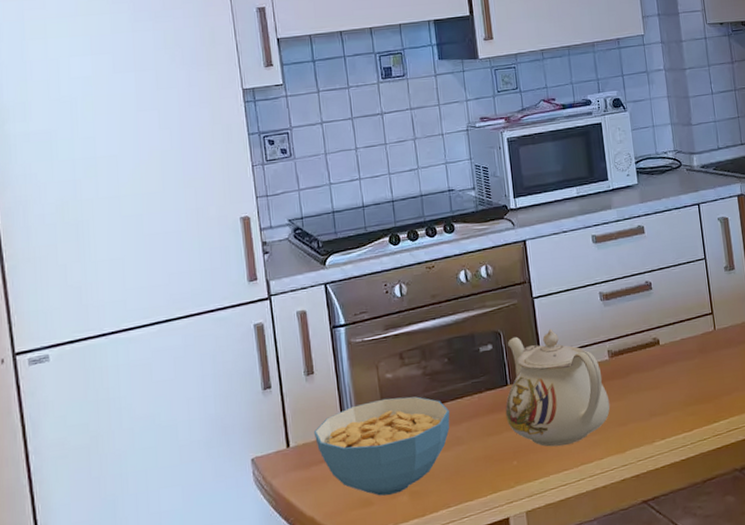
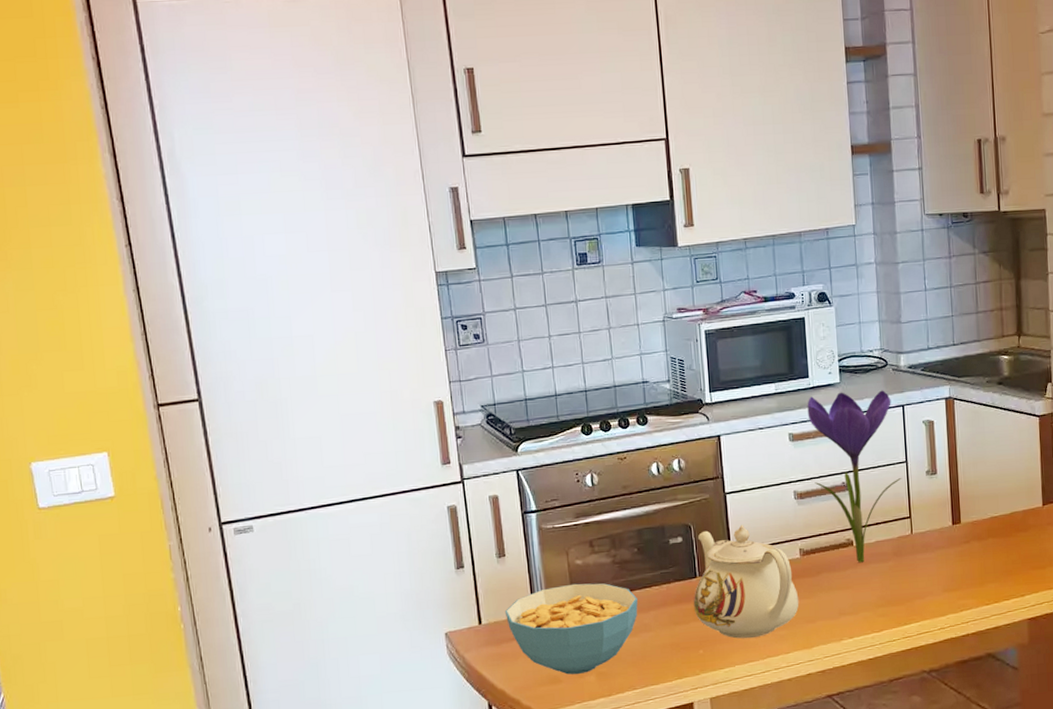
flower: none [608,190,702,362] -> present [807,390,902,563]

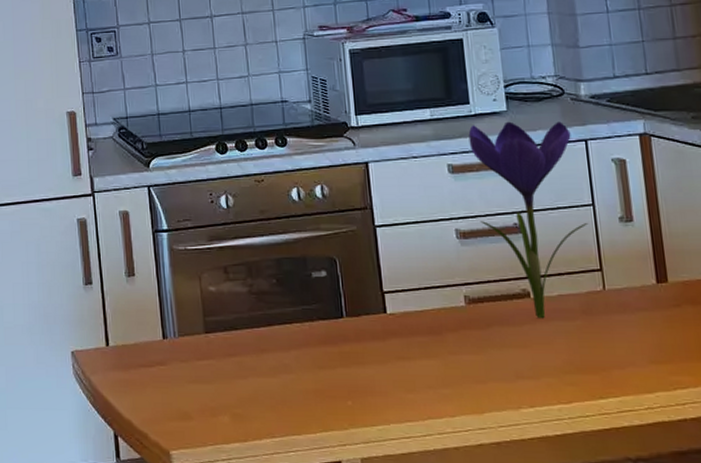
cereal bowl: present [504,583,638,675] -> none [133,312,277,413]
teapot: present [693,525,799,639] -> none [339,263,466,394]

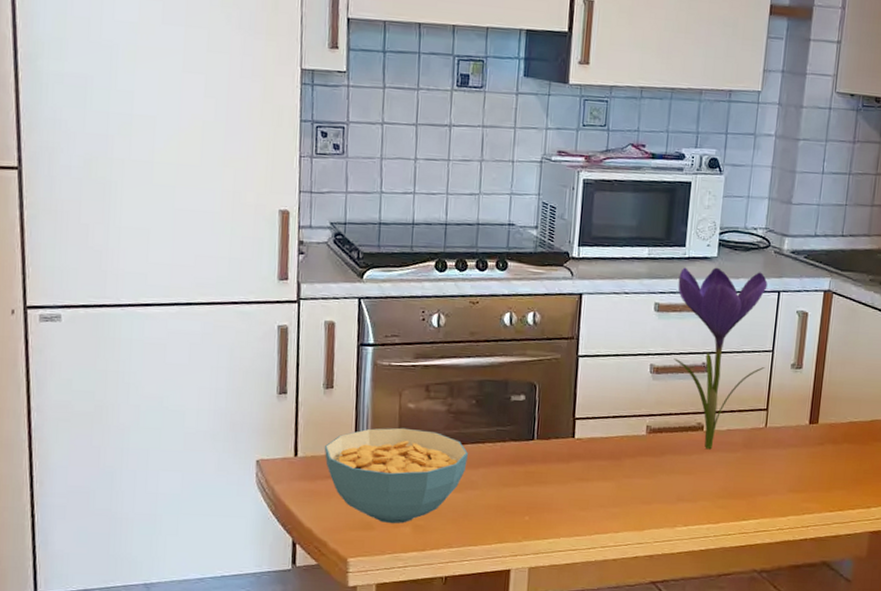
cereal bowl: none [133,312,277,413] -> present [324,427,468,524]

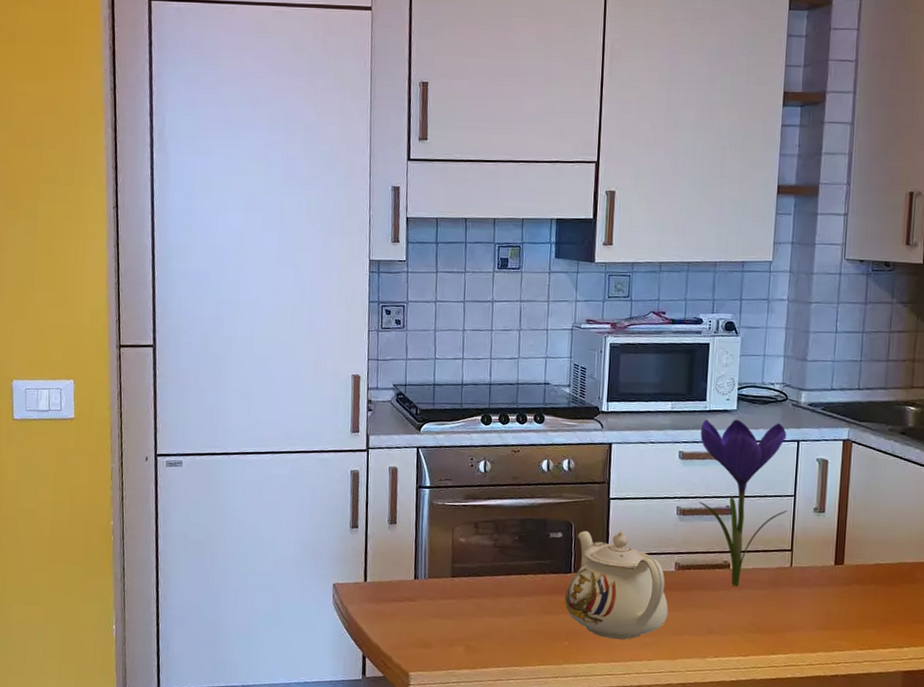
cereal bowl: present [324,427,468,524] -> none [389,559,512,644]
teapot: none [526,392,638,512] -> present [564,530,669,640]

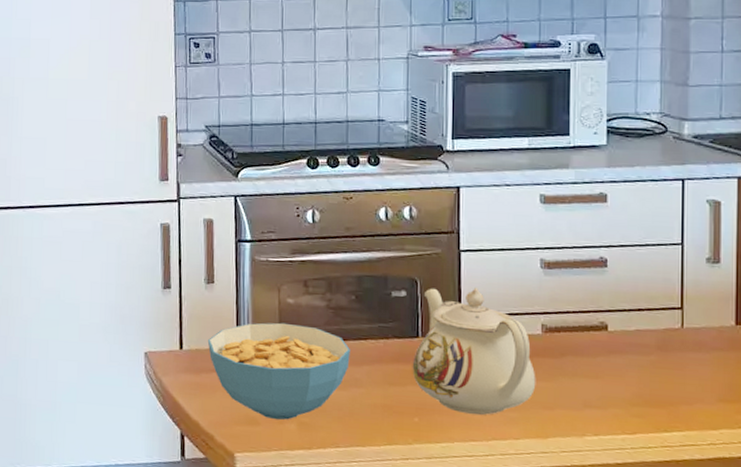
cereal bowl: none [389,559,512,644] -> present [207,322,350,420]
flower: present [699,419,788,587] -> none [564,155,675,352]

